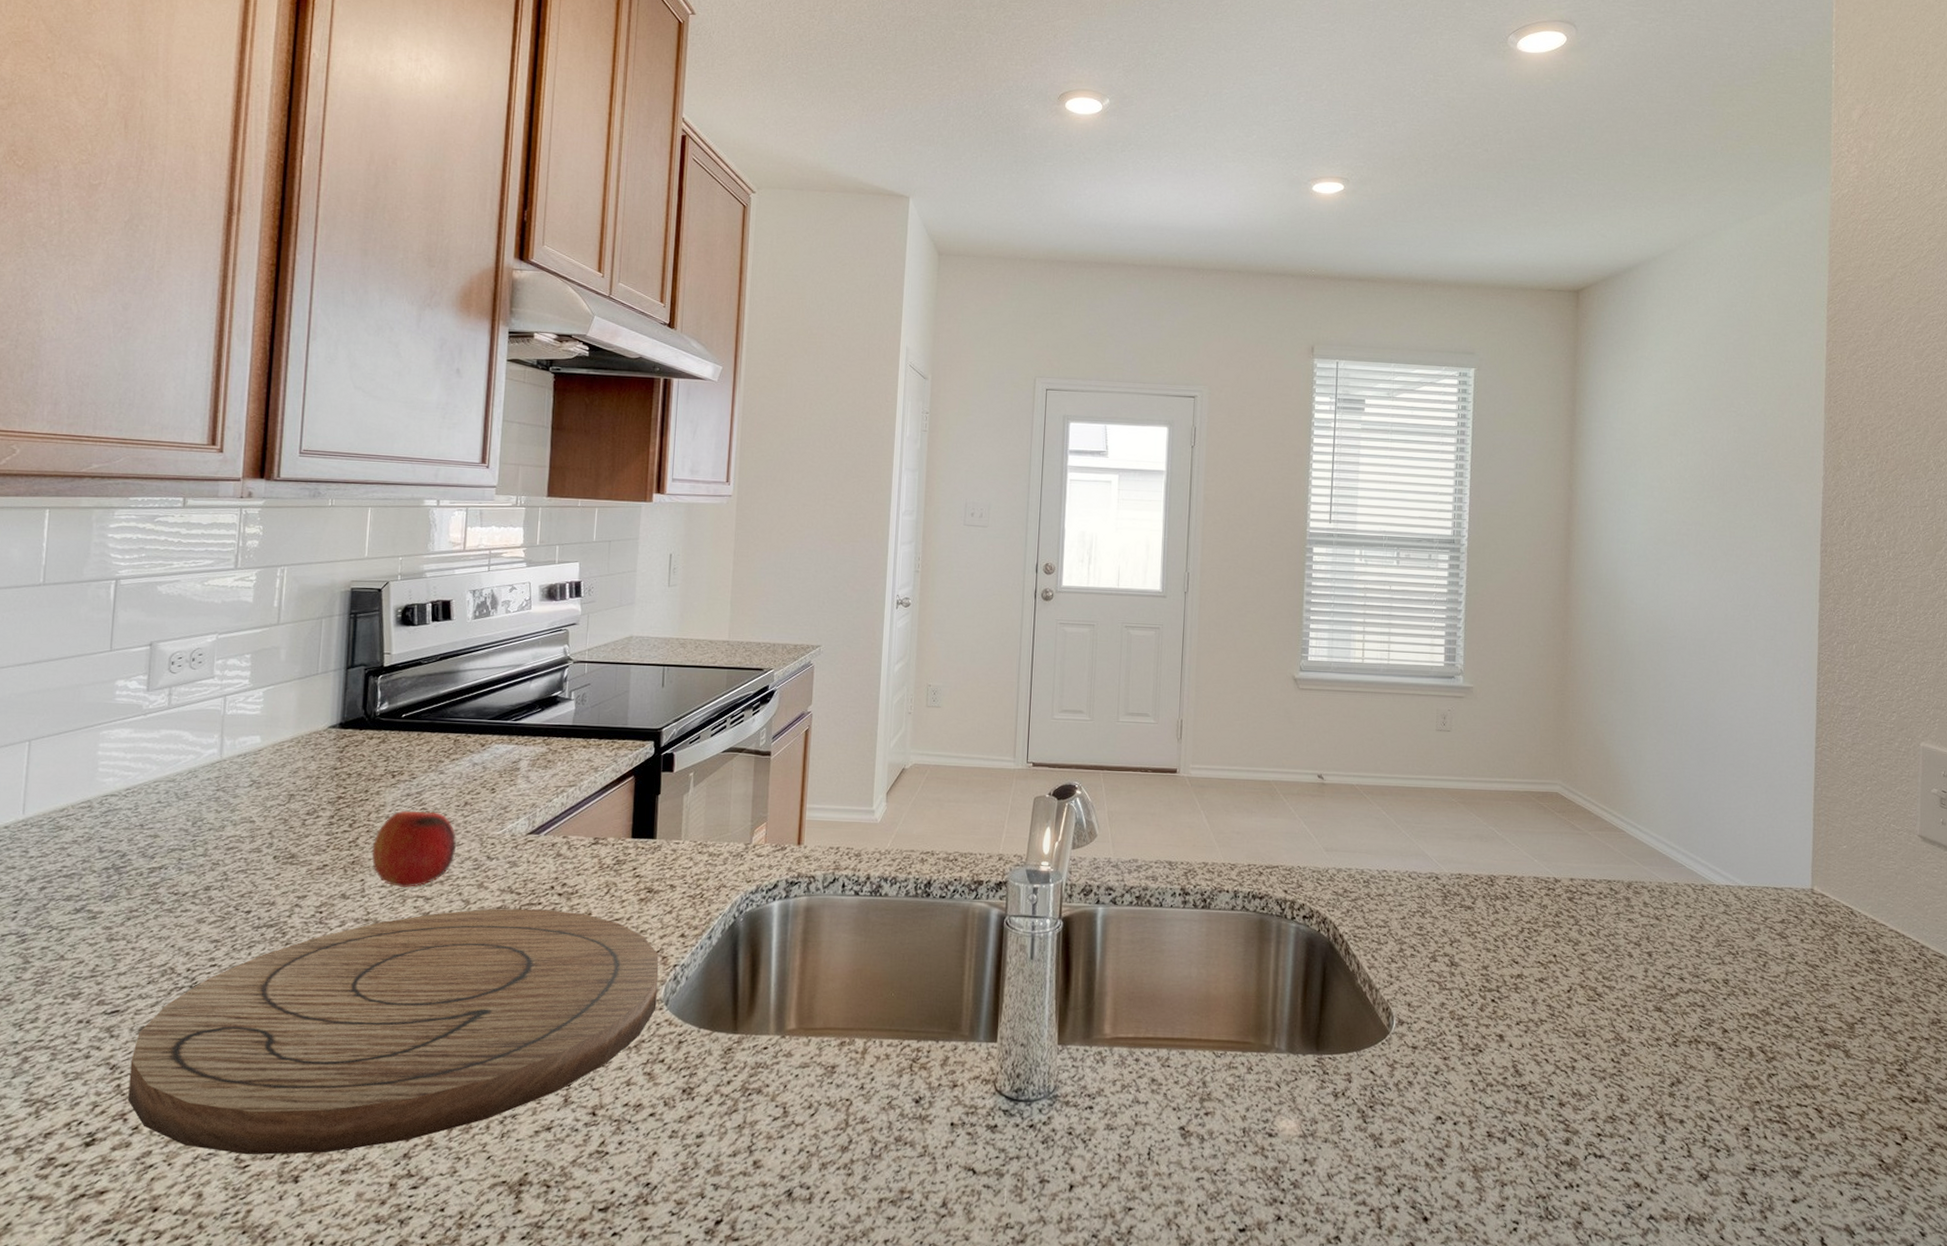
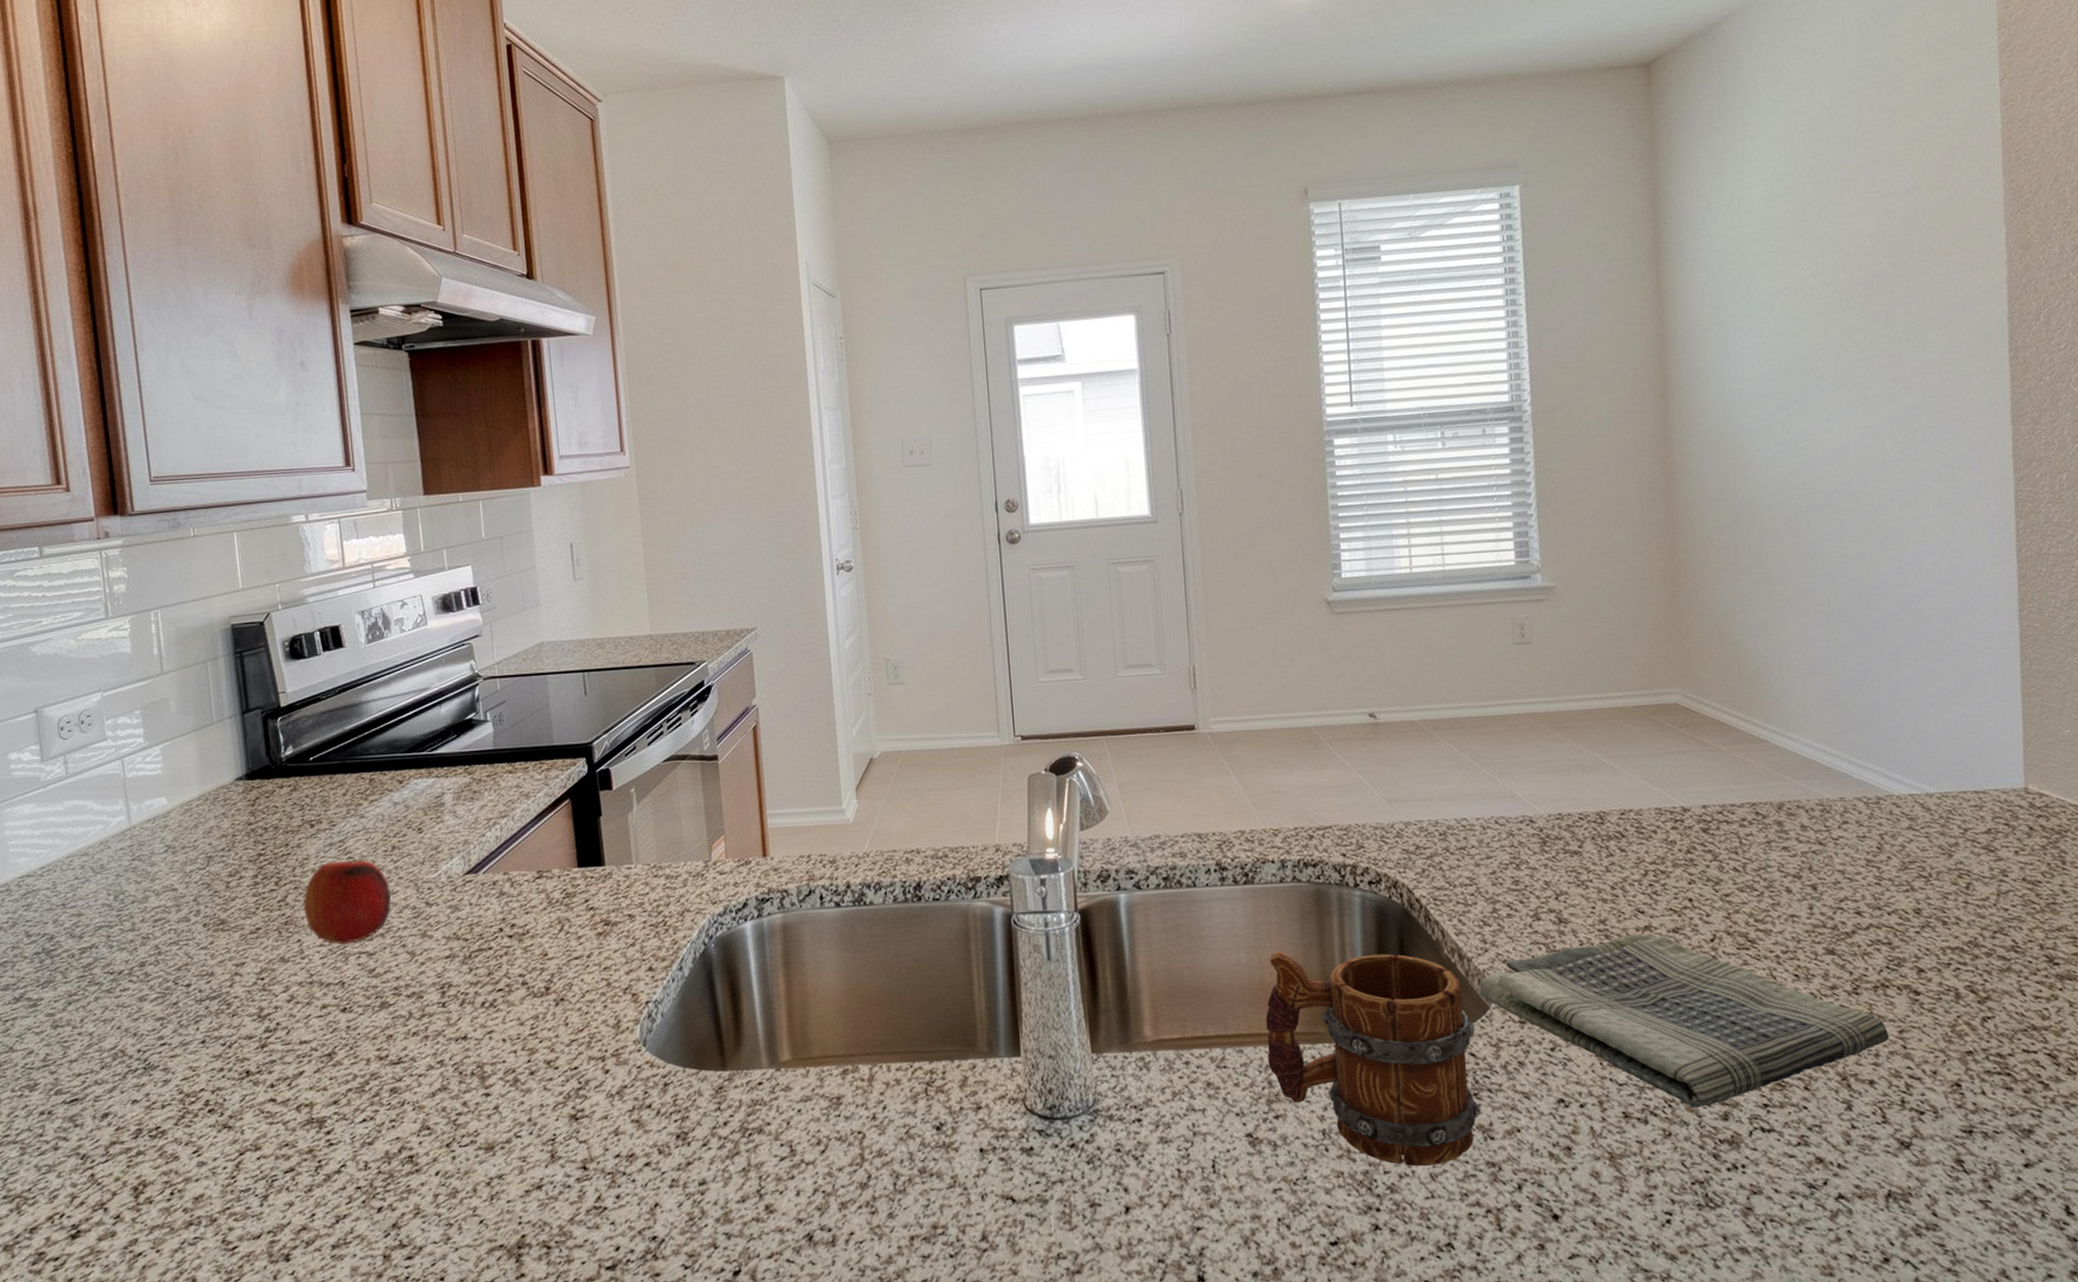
cutting board: present [128,908,659,1155] -> none [99,954,634,1236]
mug: none [1204,968,1376,1166] -> present [1265,950,1481,1166]
dish towel: none [1382,980,1698,1132] -> present [1478,933,1890,1107]

